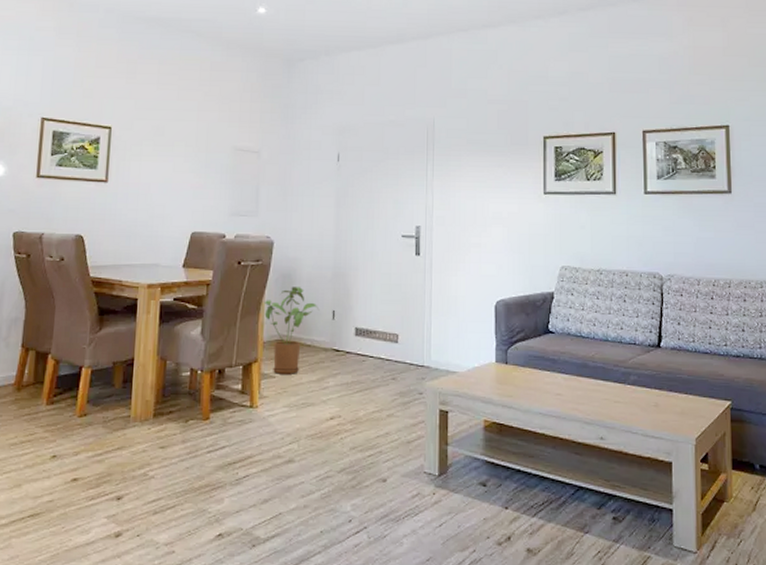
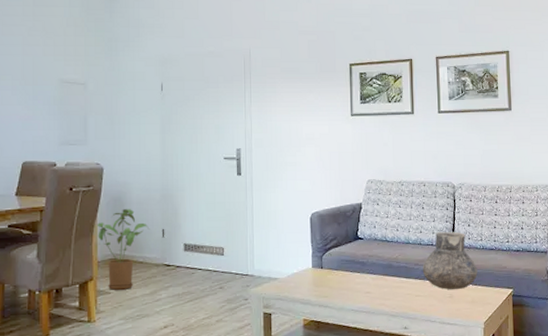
vase: none [623,329,689,398] -> present [422,231,478,290]

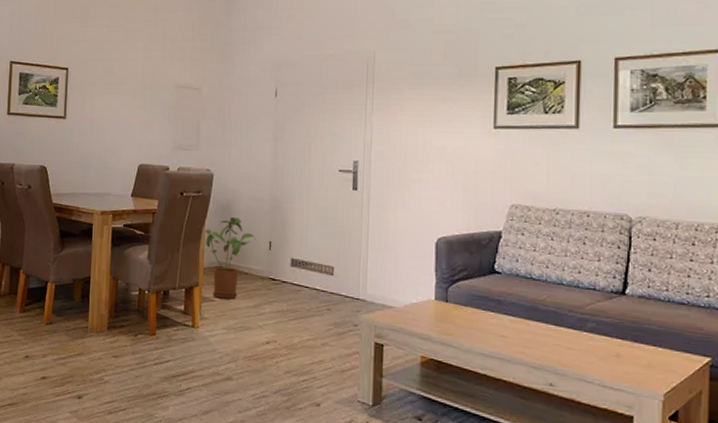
vase: present [422,231,478,290] -> none [578,273,659,349]

